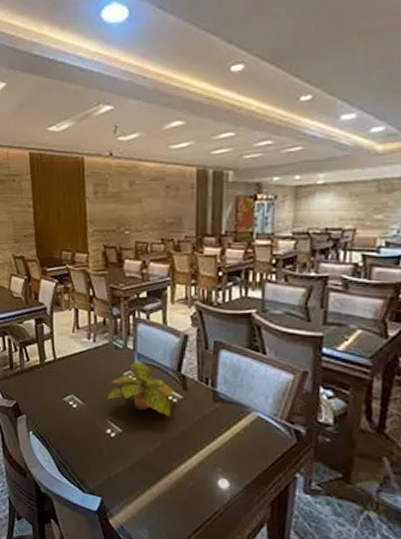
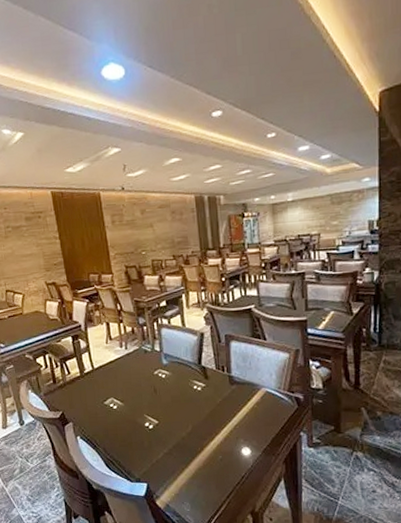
plant: present [107,360,176,417] -> none [142,359,200,403]

